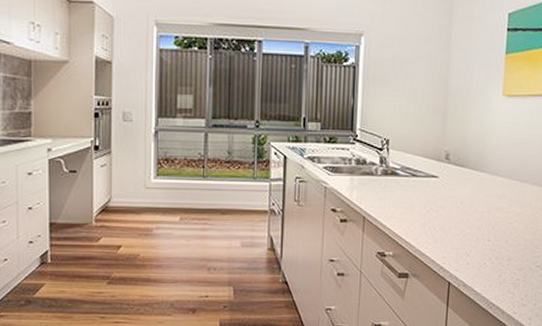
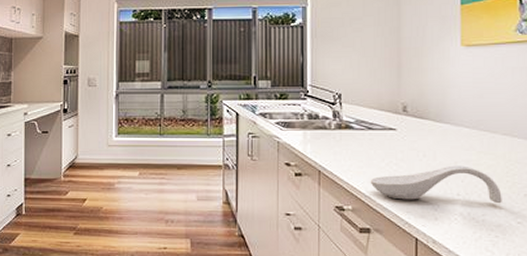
spoon rest: none [411,213,526,249] -> present [370,165,502,204]

